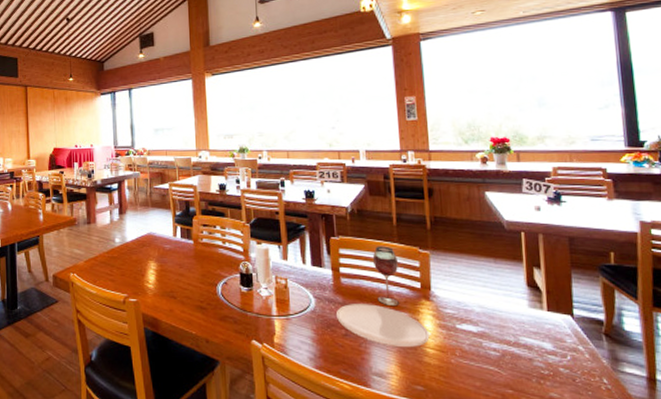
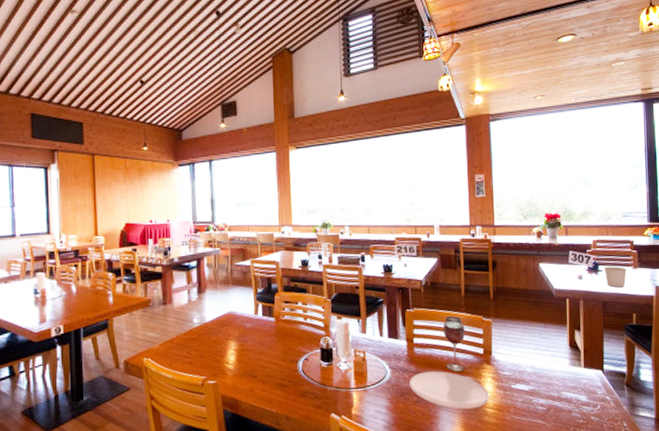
dixie cup: none [569,197,599,222] -> present [605,266,627,288]

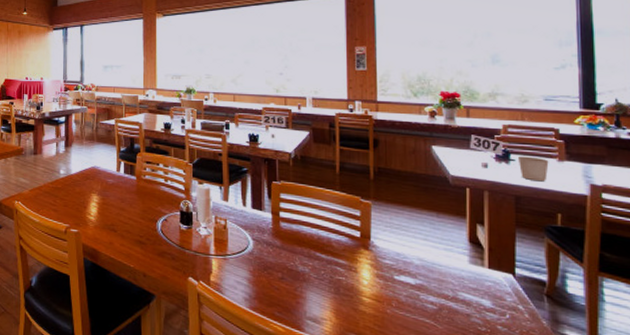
plate: present [409,371,490,410] -> none [273,248,367,296]
wineglass: present [442,316,465,371] -> none [313,193,338,253]

